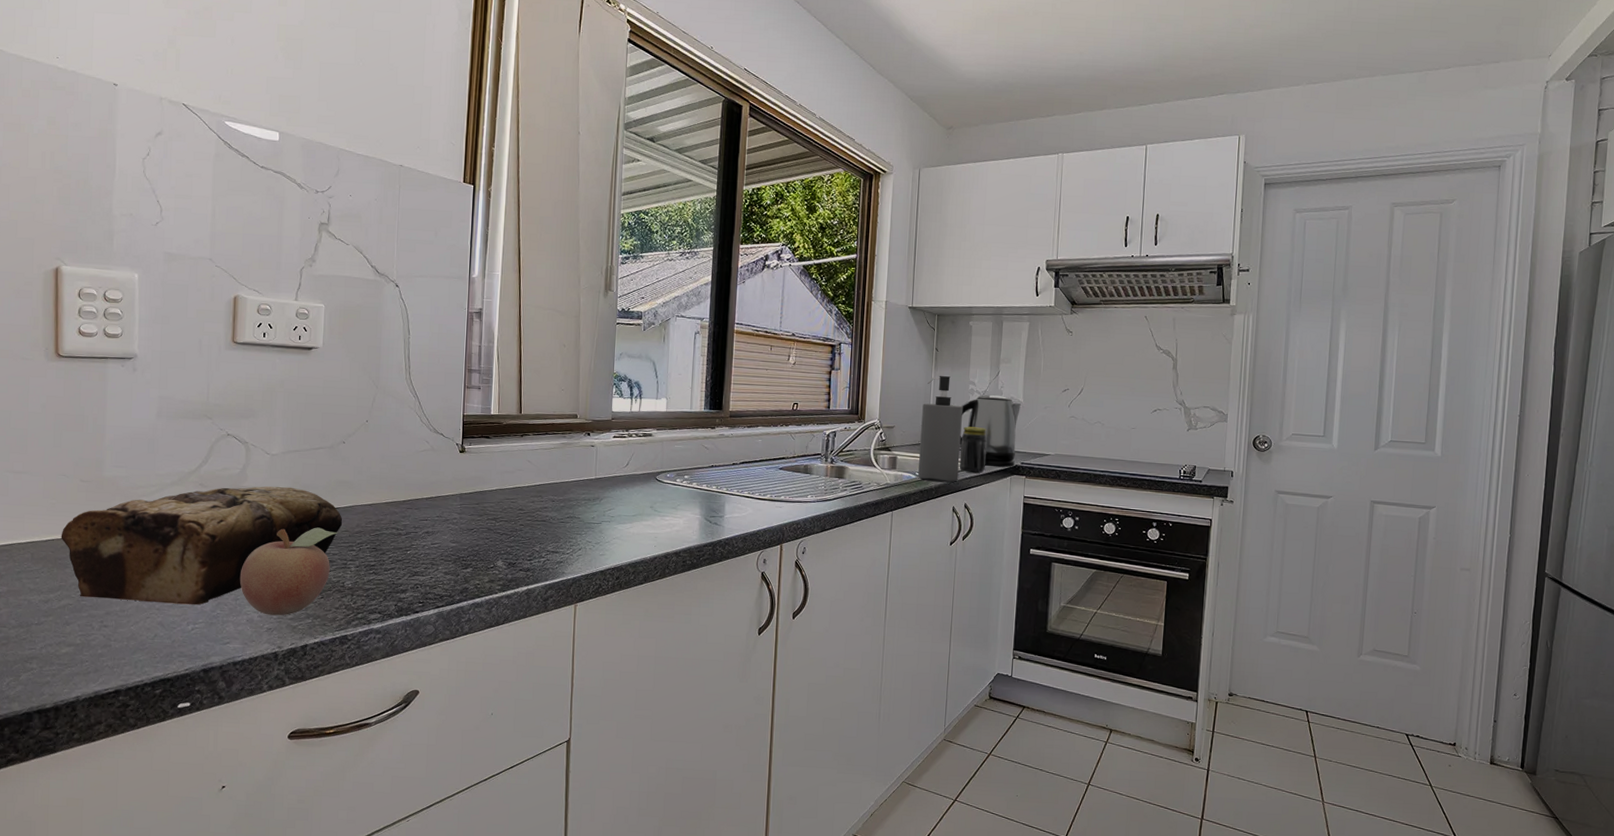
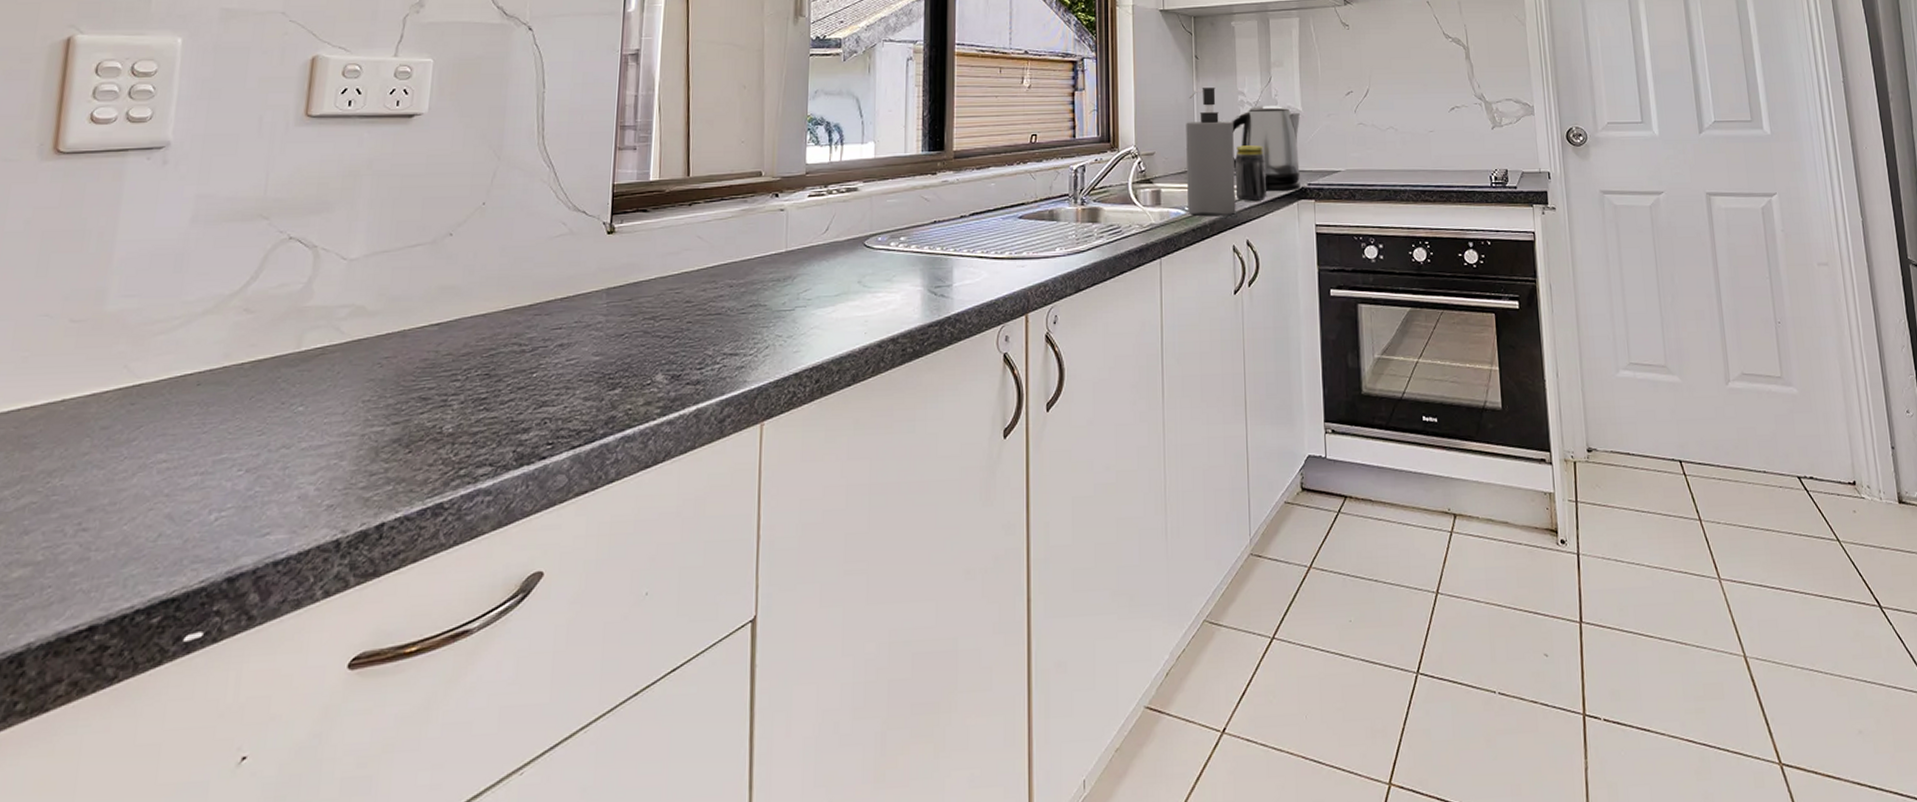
bread loaf: present [61,486,343,605] -> none [31,301,445,490]
fruit: present [239,527,338,616] -> none [291,353,437,486]

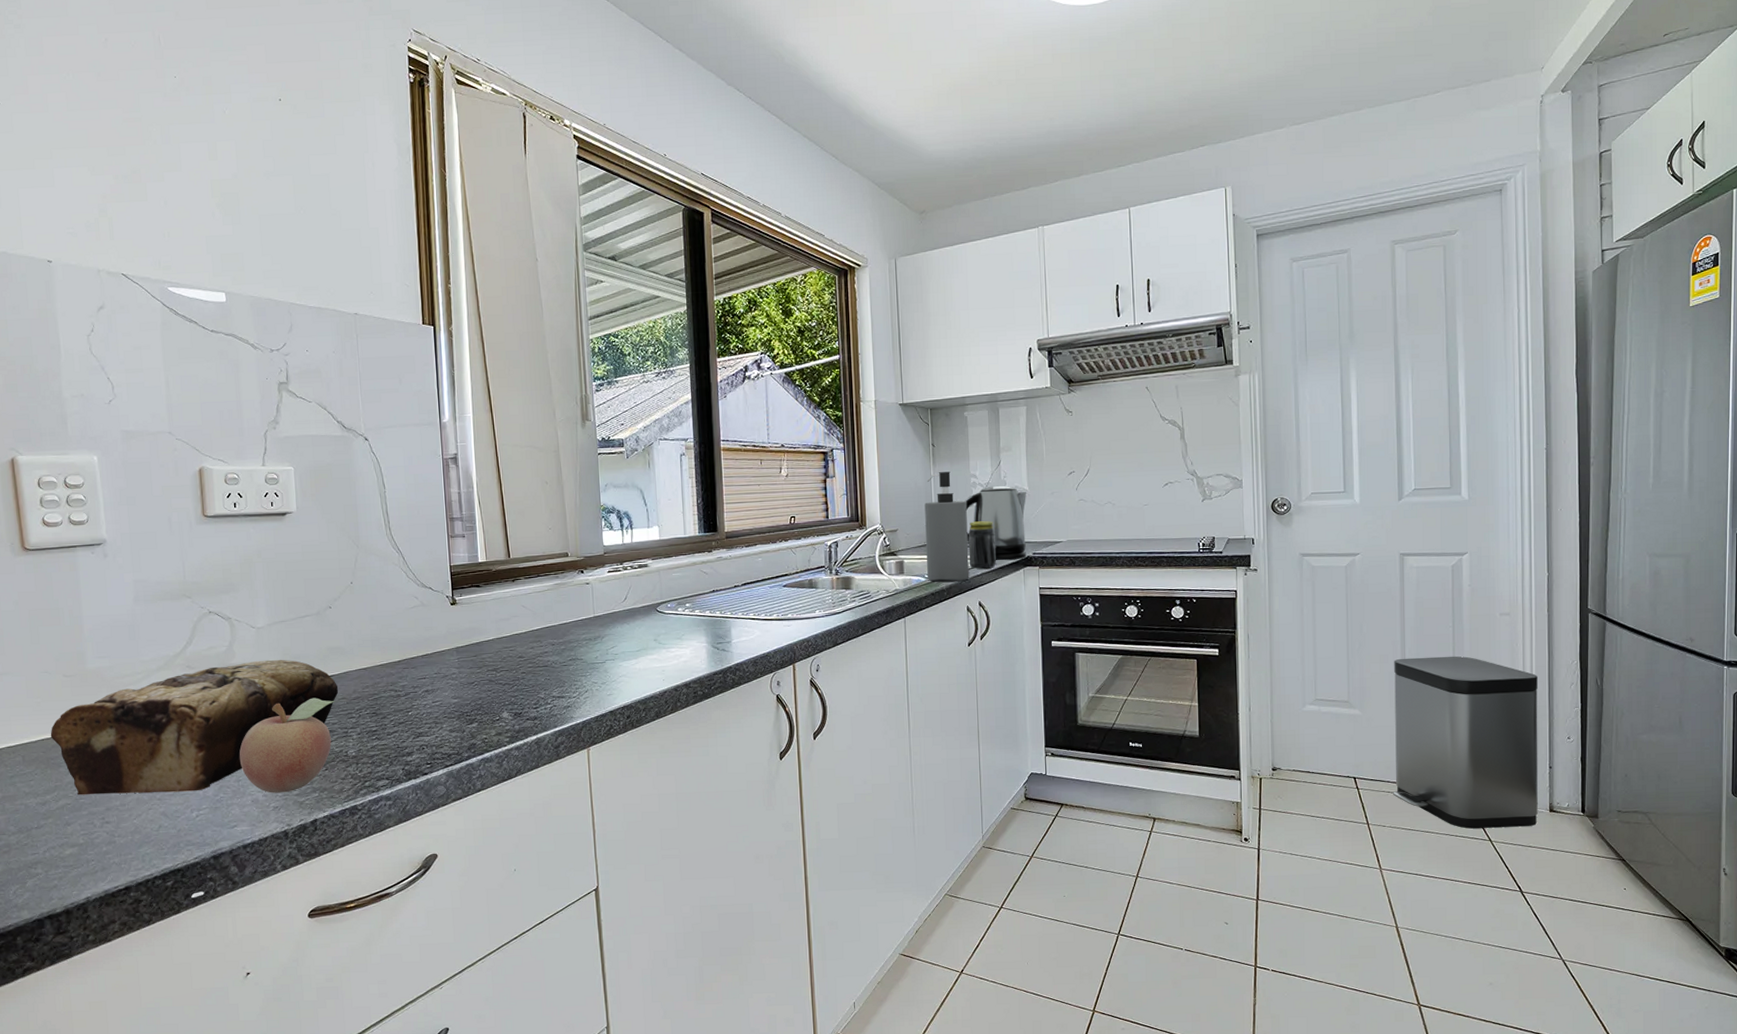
bread loaf: none [31,301,445,490] -> present [50,659,339,795]
fruit: none [291,353,437,486] -> present [239,697,335,793]
pedal bin: none [1711,312,1887,526] -> present [1393,656,1539,829]

